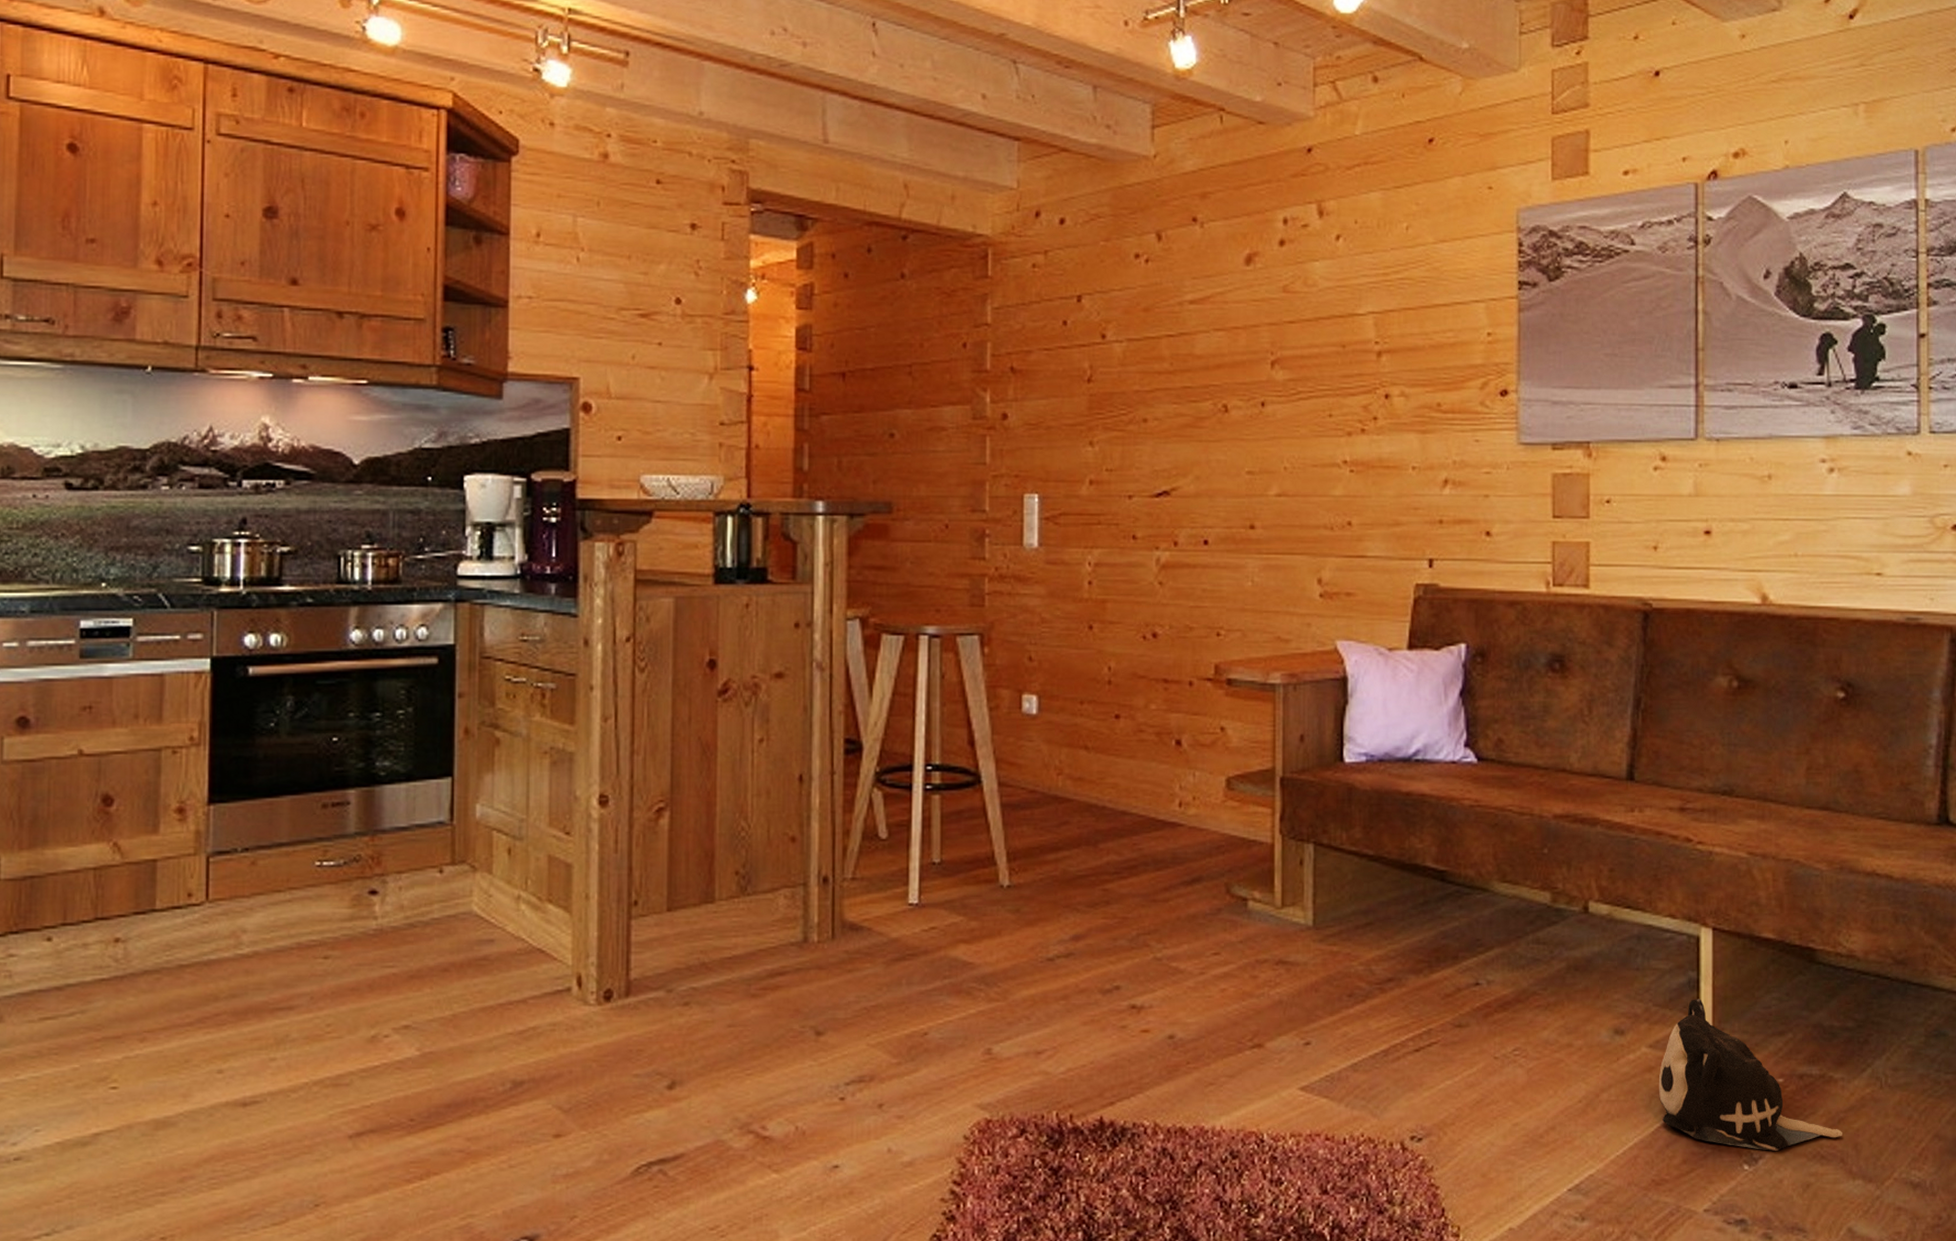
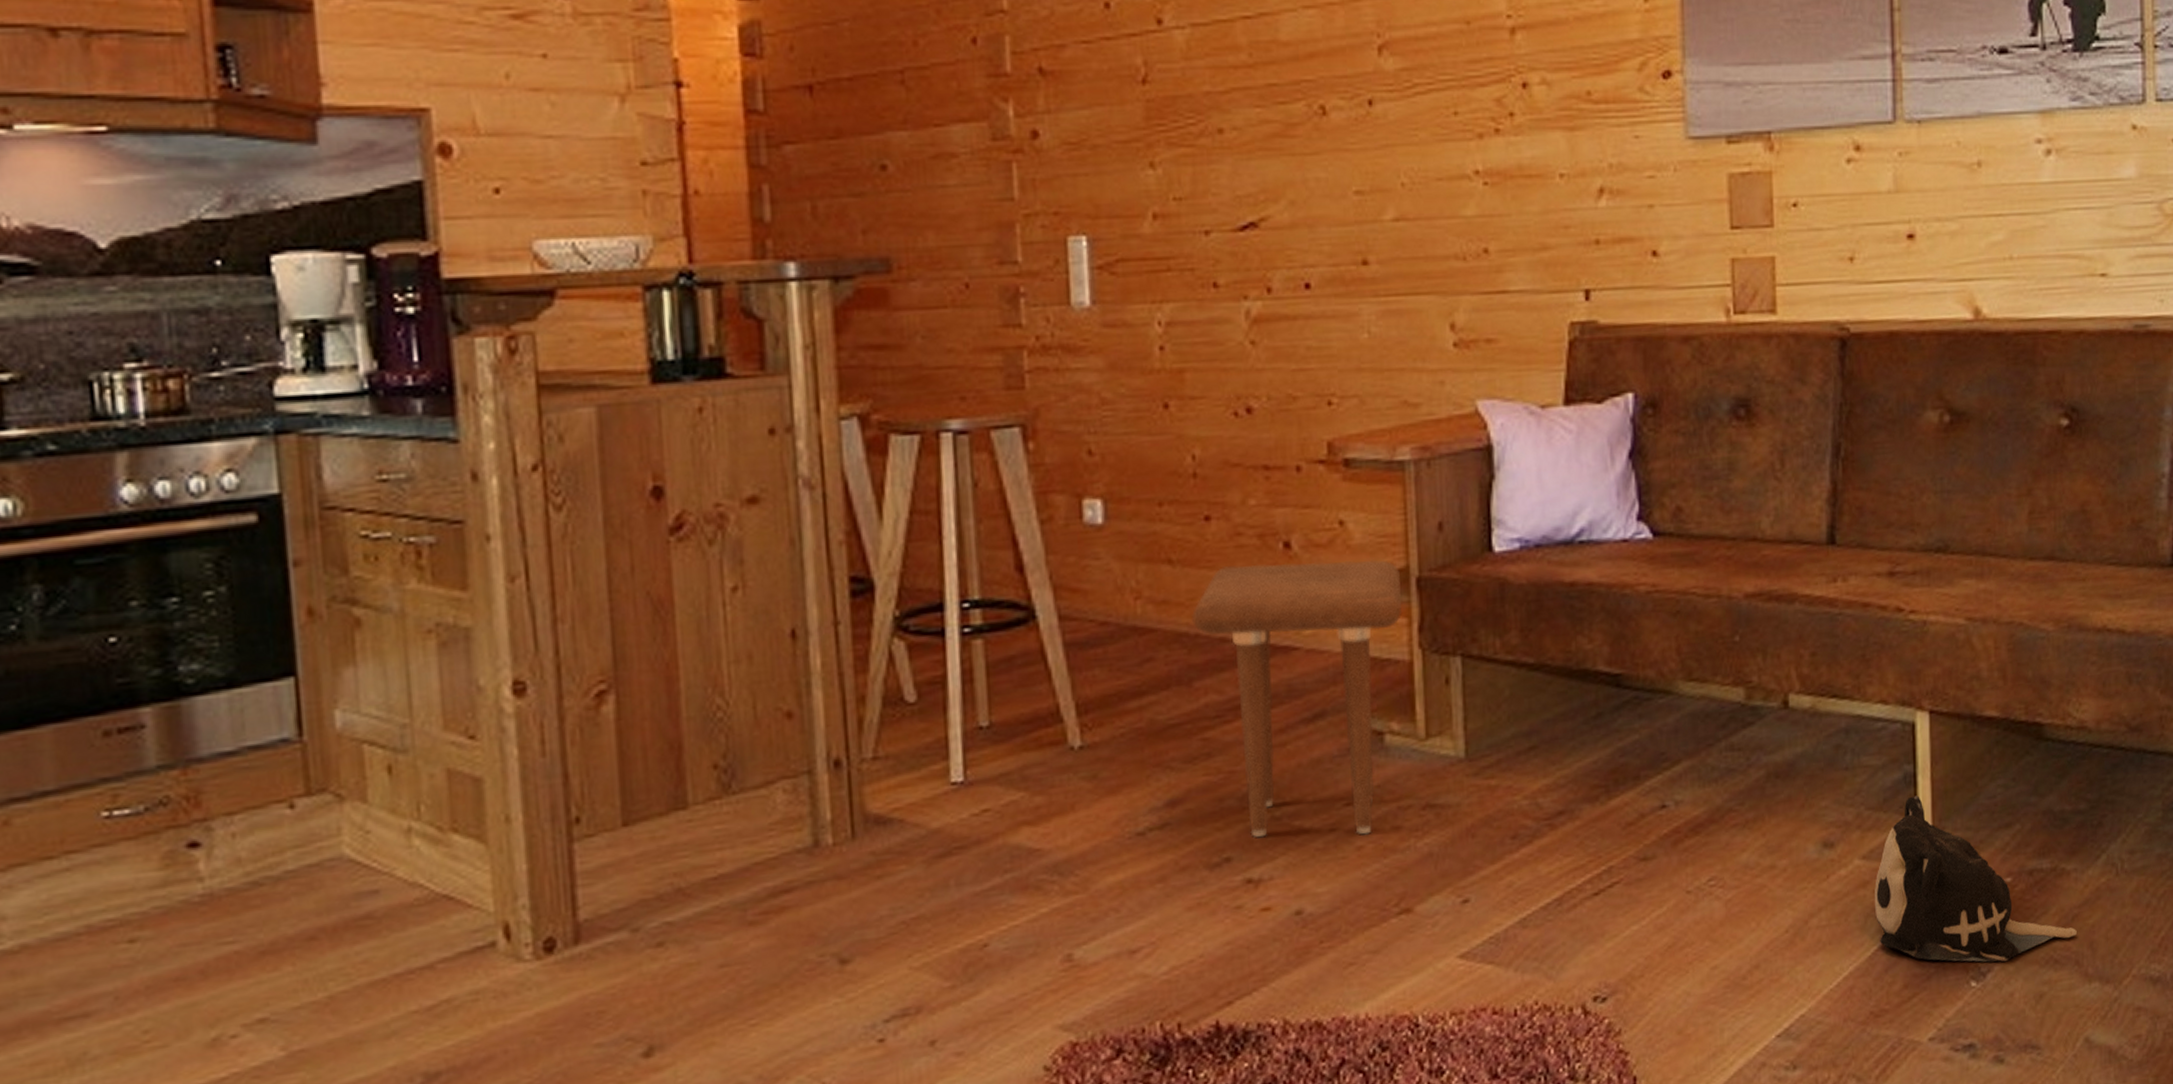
side table: none [1101,755,1268,980] -> present [1192,559,1403,838]

